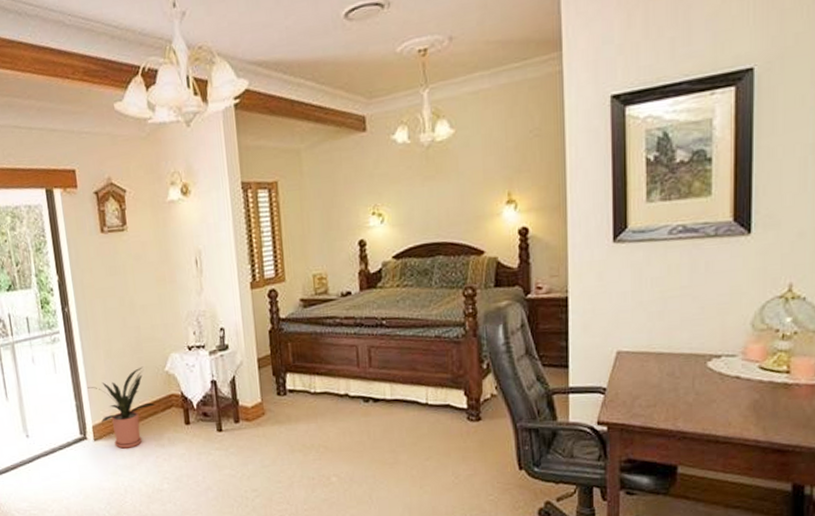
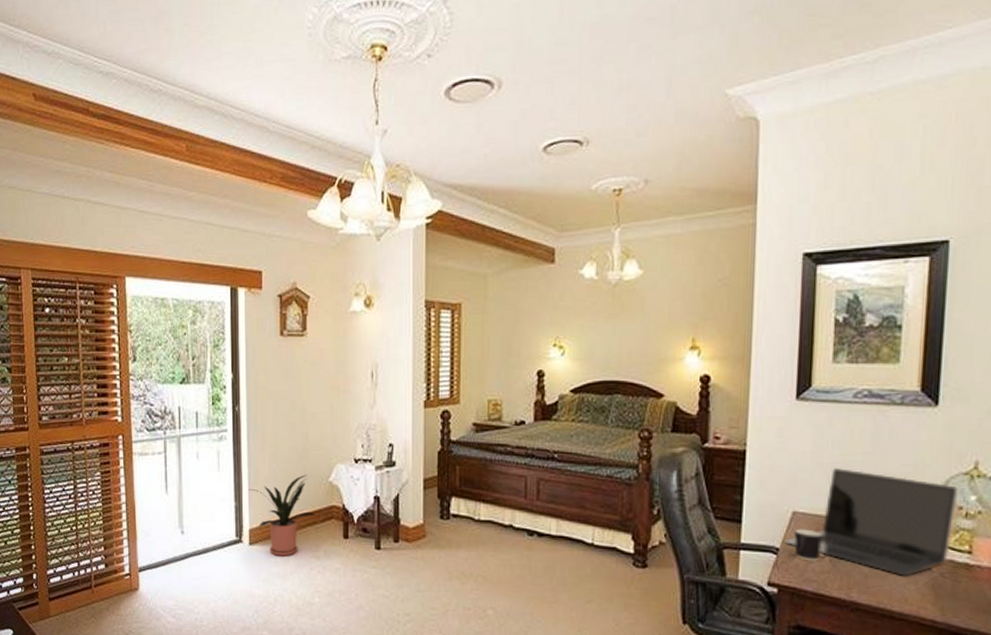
laptop: none [610,304,775,402] -> present [783,468,959,576]
mug: none [618,366,655,398] -> present [793,528,830,562]

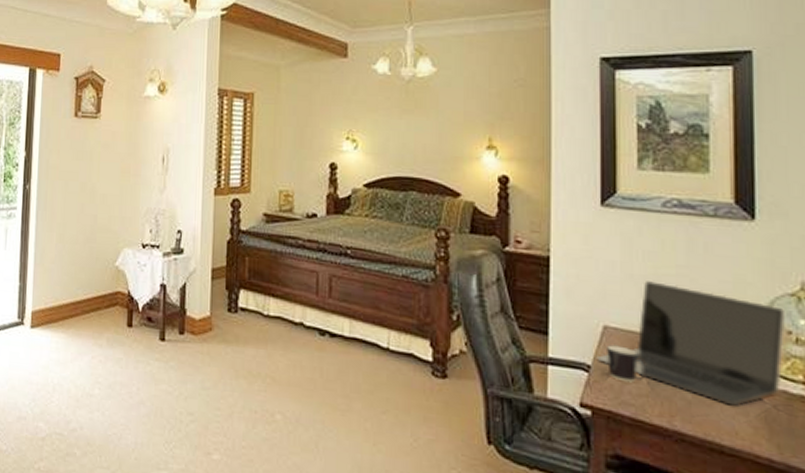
house plant: present [249,474,316,556] -> none [34,257,100,343]

